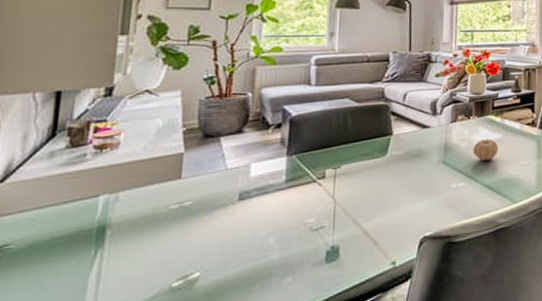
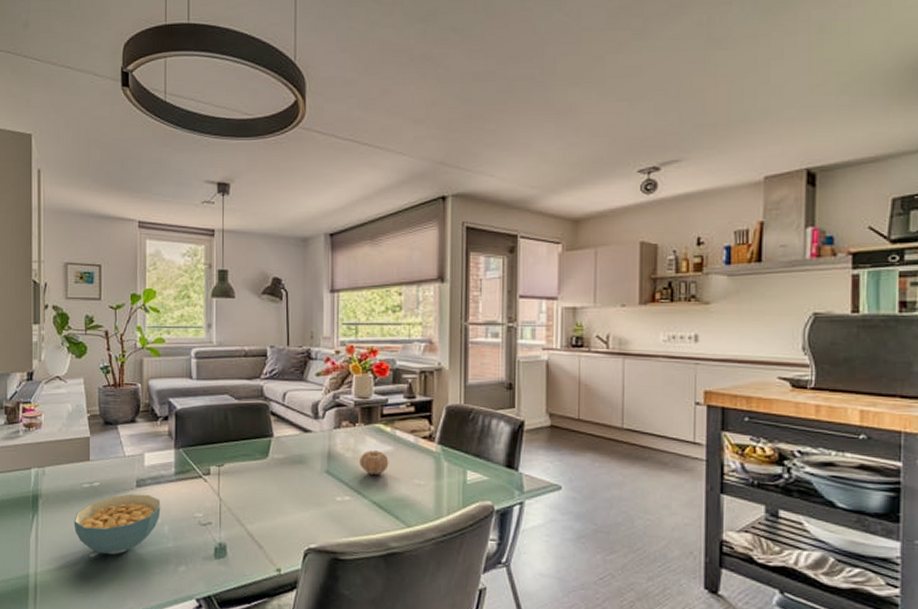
cereal bowl: none [153,207,267,281] -> present [73,494,161,555]

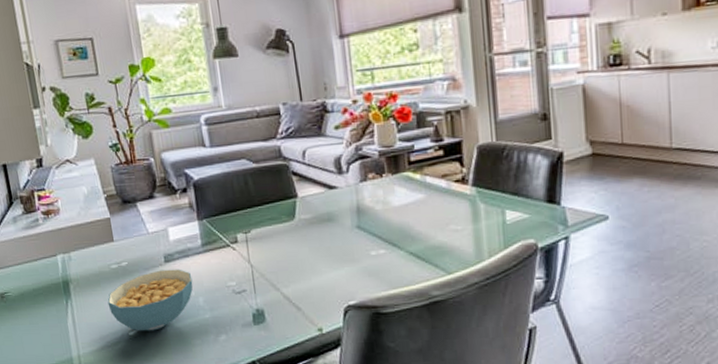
fruit: present [359,450,389,475] -> none [391,200,422,225]

